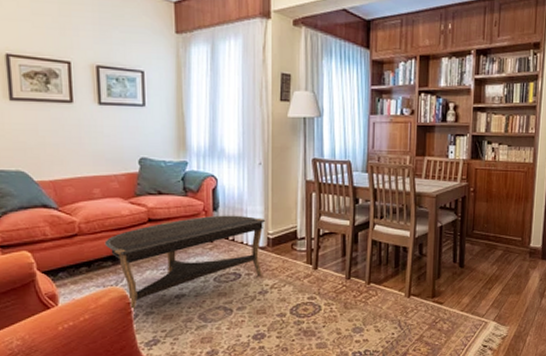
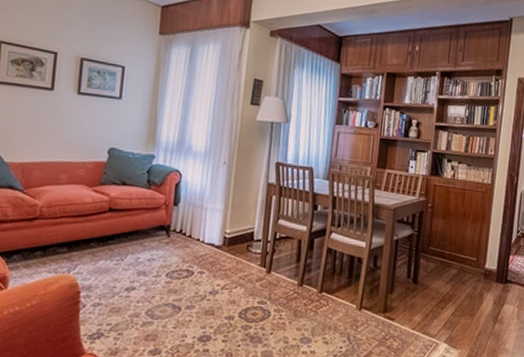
coffee table: present [104,215,266,312] -> none [63,210,225,302]

